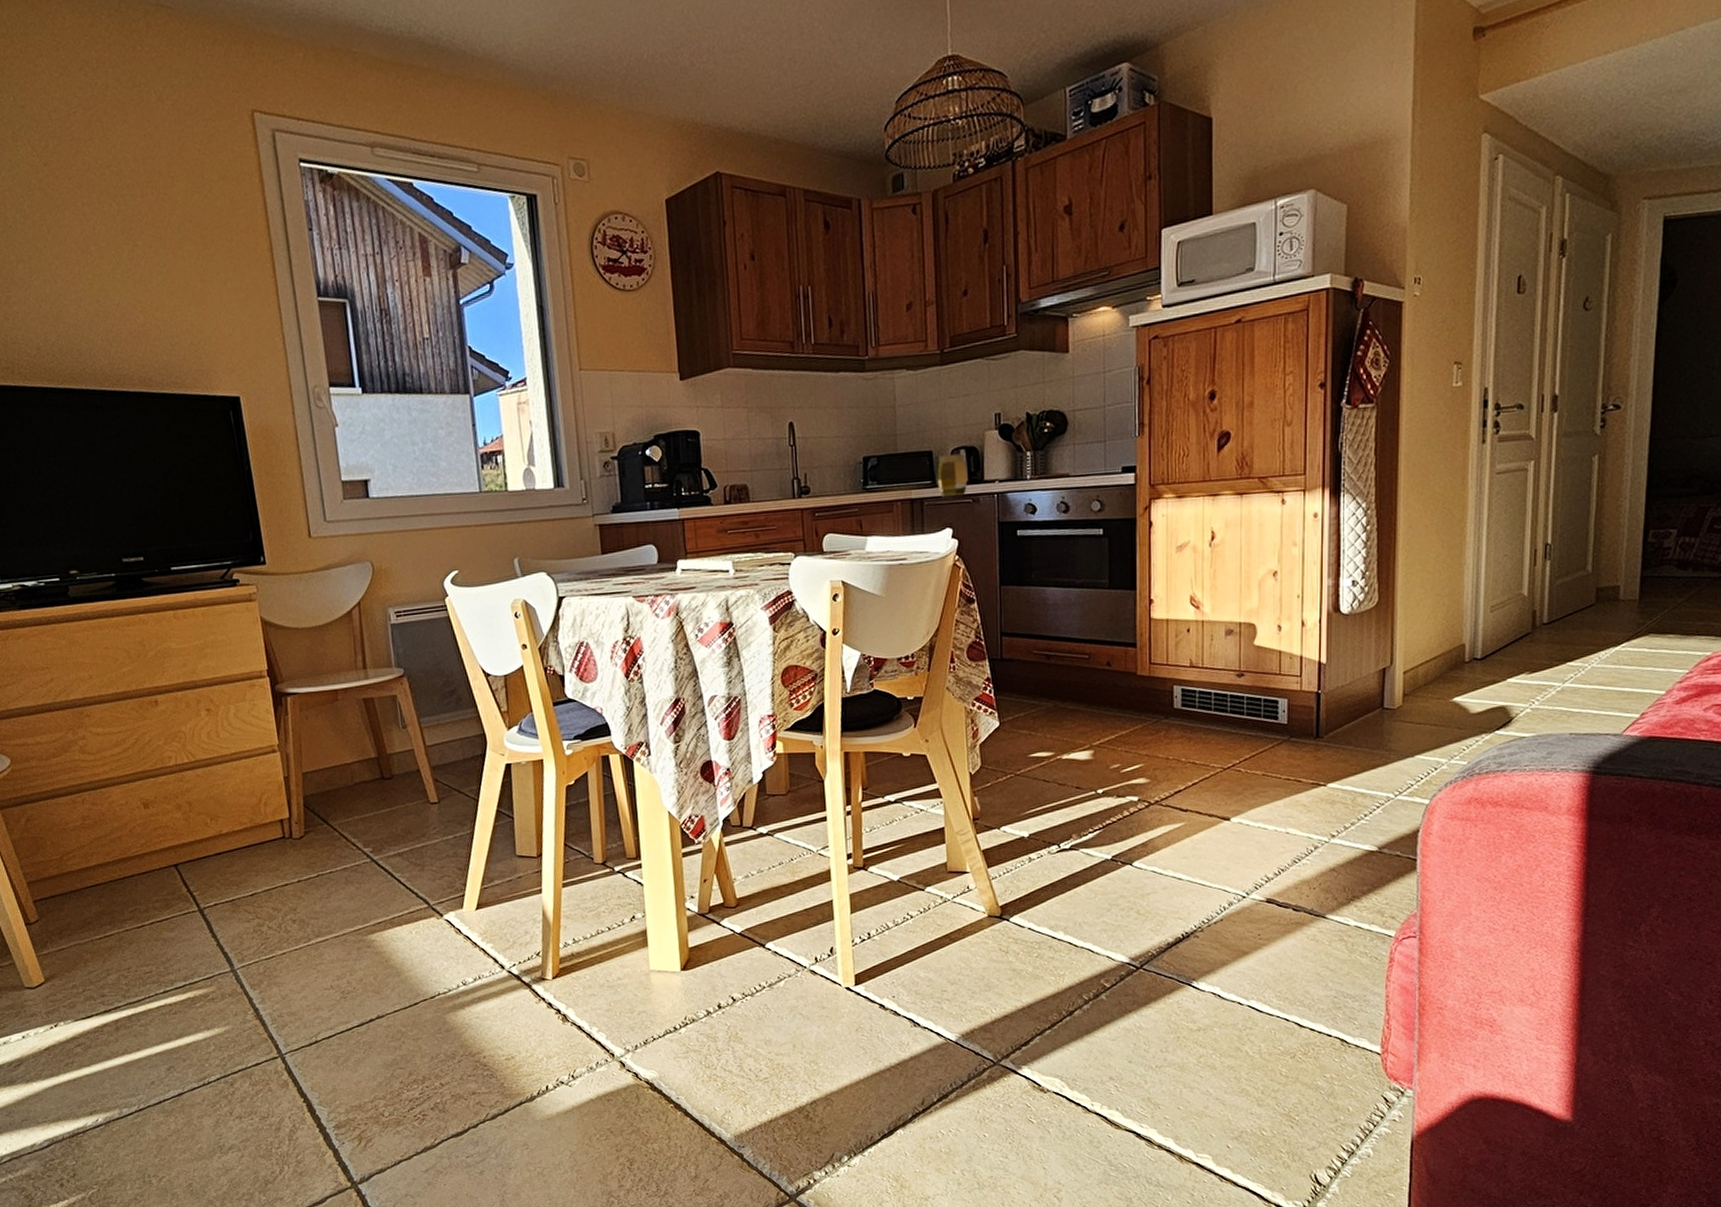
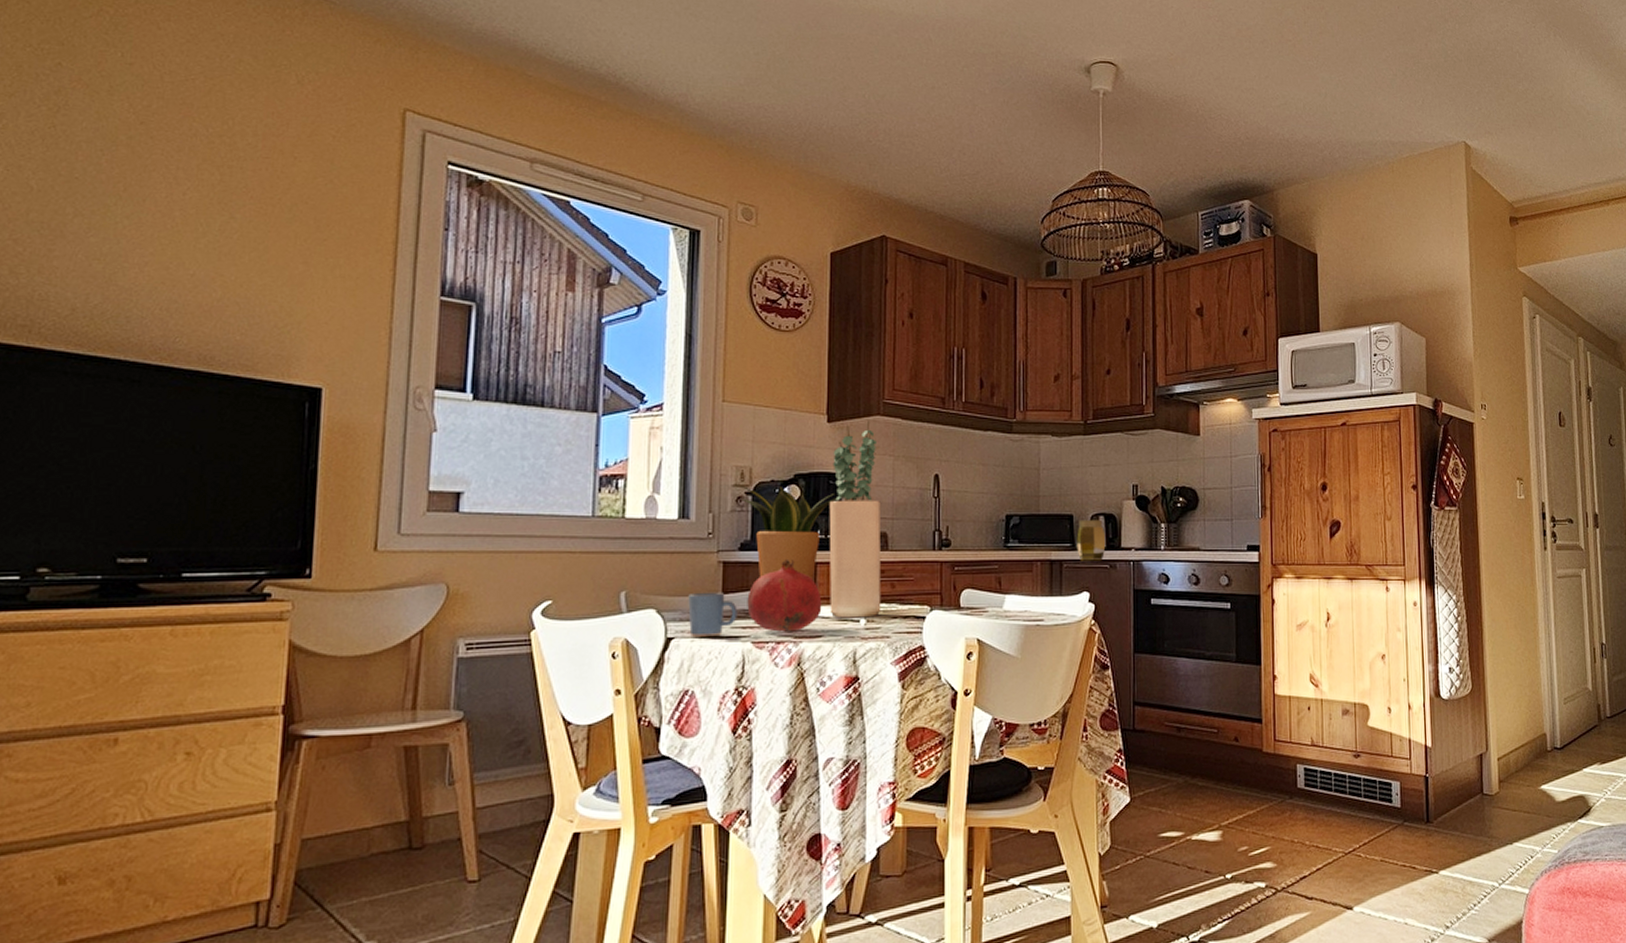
mug: none [572,552,618,595] -> present [688,591,737,637]
potted plant: none [605,448,697,536] -> present [740,485,837,579]
fruit: none [624,517,693,586] -> present [747,558,822,632]
vase: none [688,374,748,570] -> present [829,420,882,618]

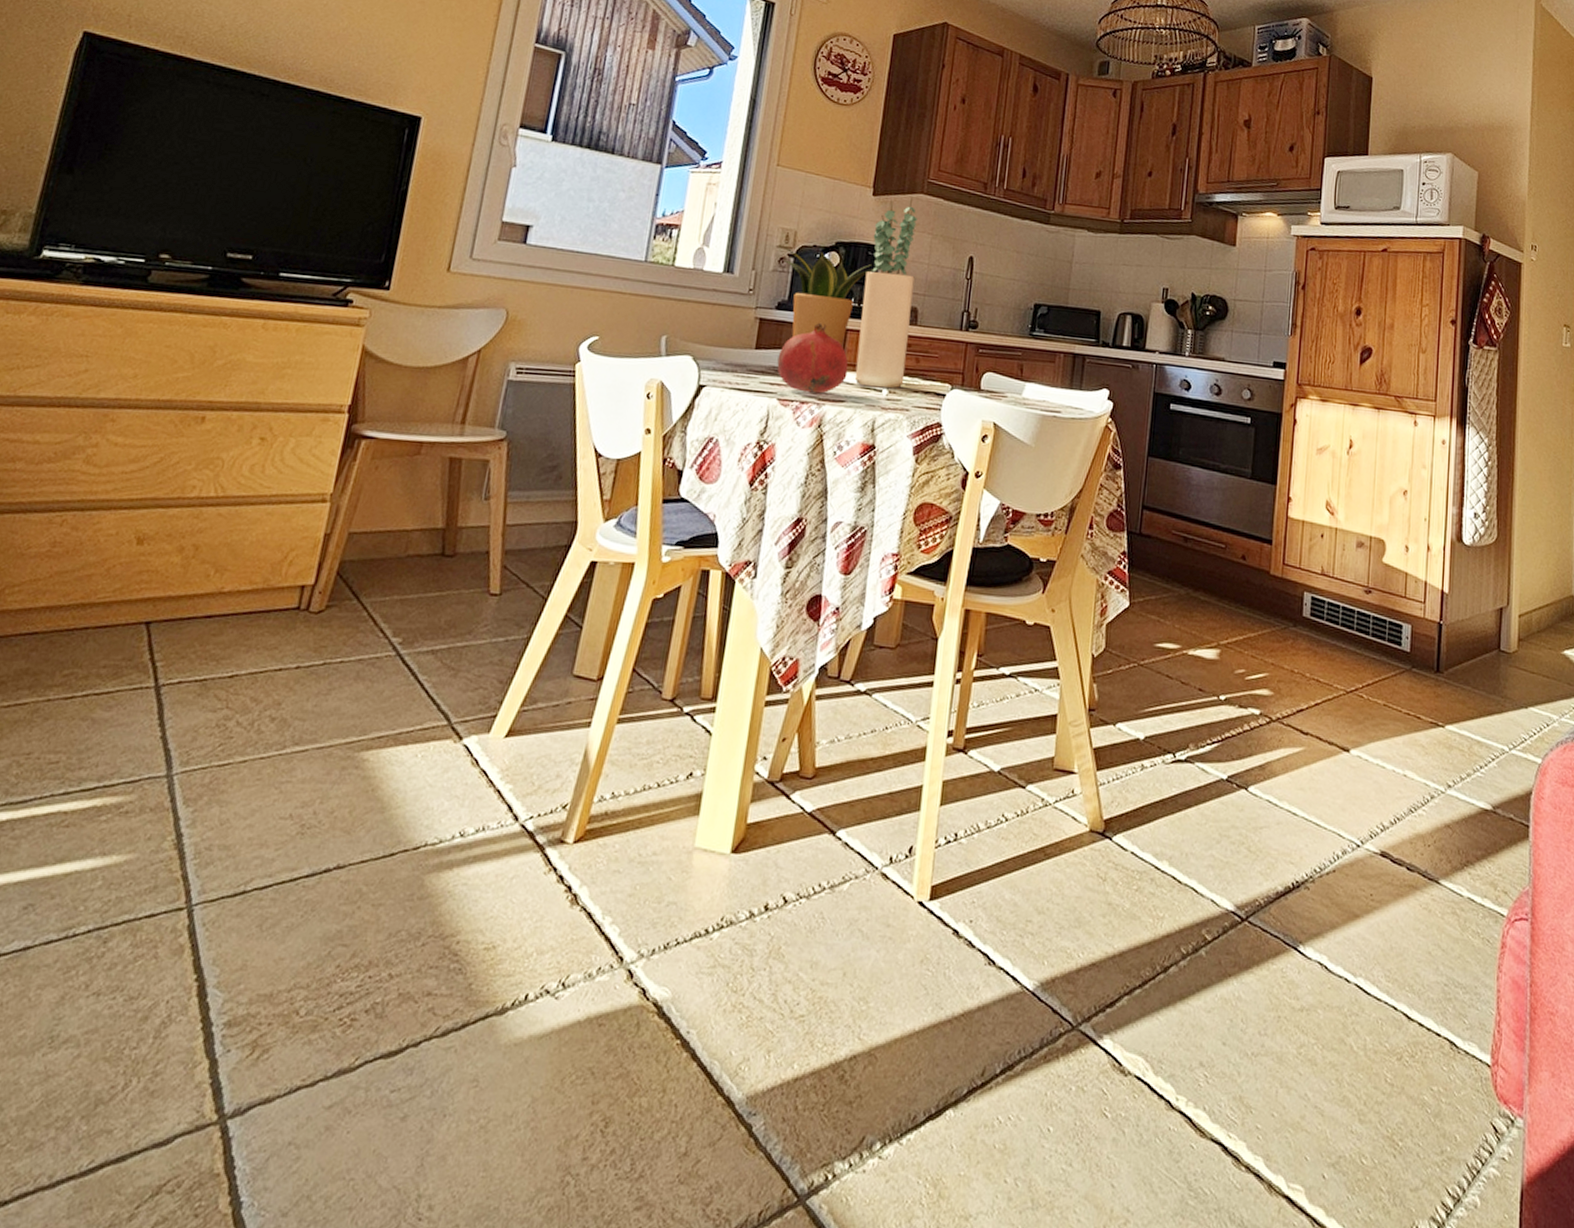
mug: present [688,591,737,637] -> none [721,345,768,390]
jar: present [1076,519,1106,561] -> none [1101,316,1131,360]

